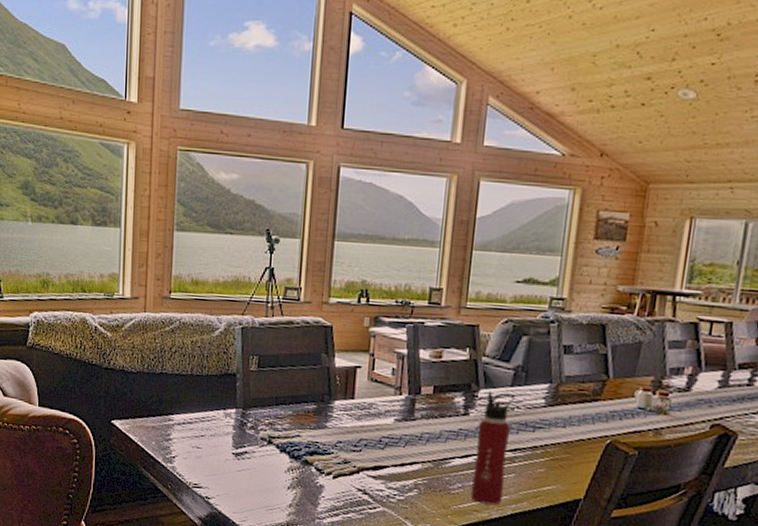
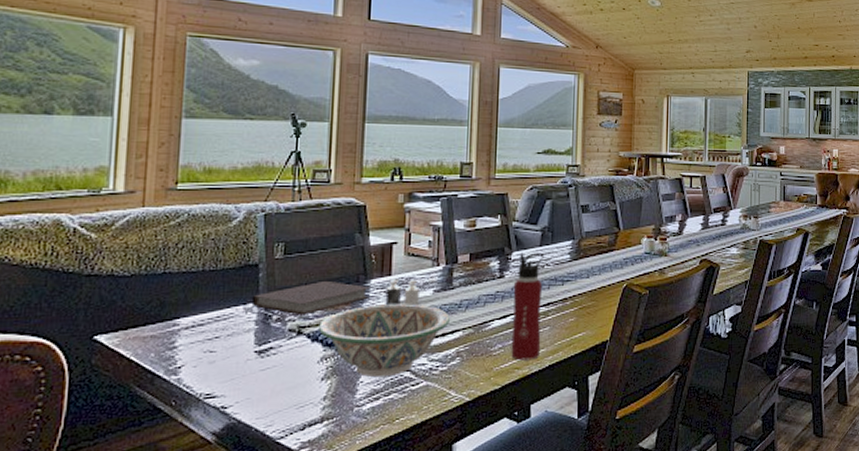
notebook: none [230,396,334,427] -> present [251,280,370,316]
decorative bowl: none [286,425,411,497] -> present [319,304,451,378]
candle: none [347,402,381,433] -> present [385,279,419,306]

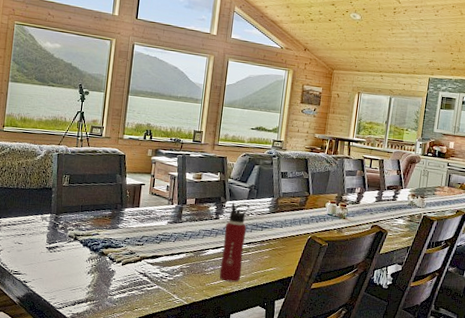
notebook: present [251,280,370,316] -> none [46,205,124,228]
decorative bowl: present [319,304,451,378] -> none [88,226,178,279]
candle: present [385,279,419,306] -> none [133,210,158,232]

